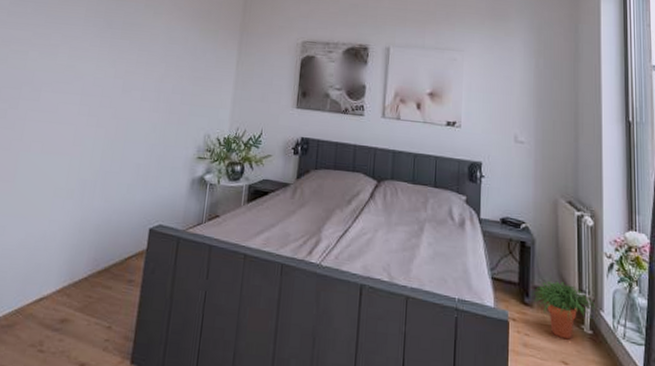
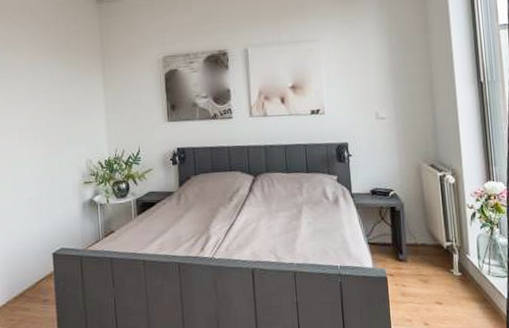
potted plant: present [531,281,595,340] -> none [405,235,462,284]

